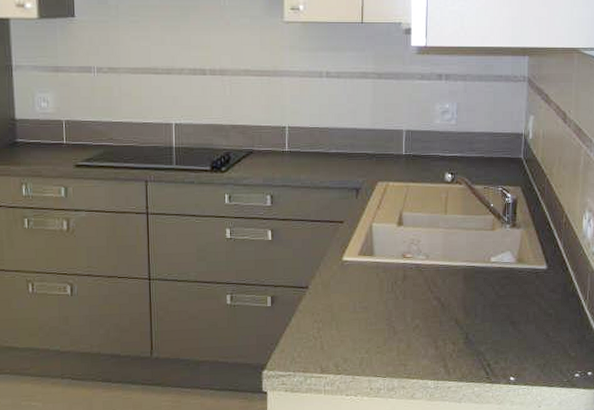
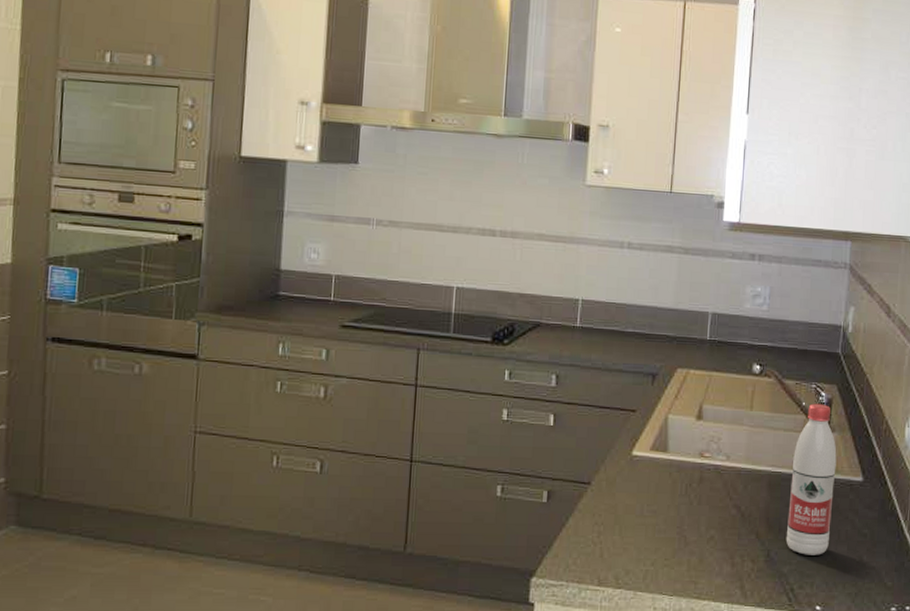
water bottle: none [481,204,523,335] -> present [785,403,837,555]

